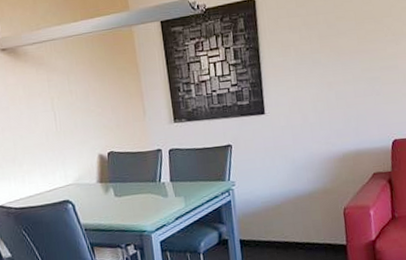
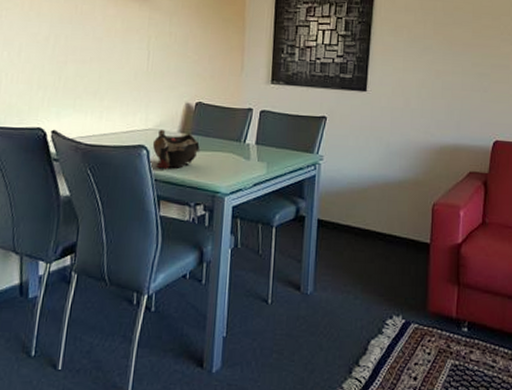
decorative bowl: none [75,181,120,220] -> present [152,130,200,170]

